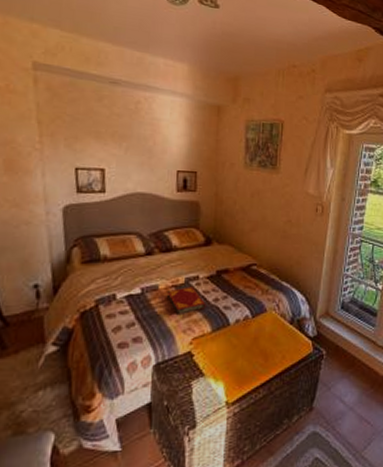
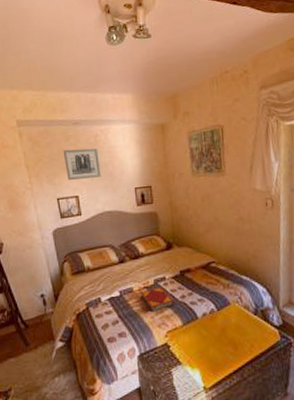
wall art: none [91,111,139,151] -> present [63,148,101,180]

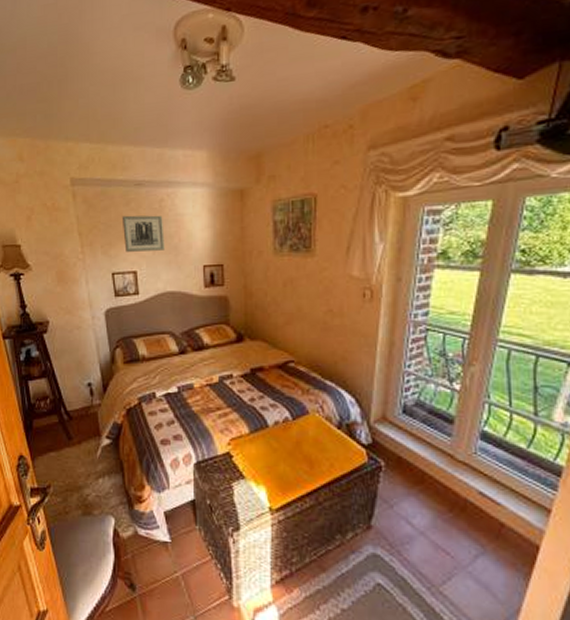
hardback book: present [140,287,175,313] -> none [202,385,242,415]

